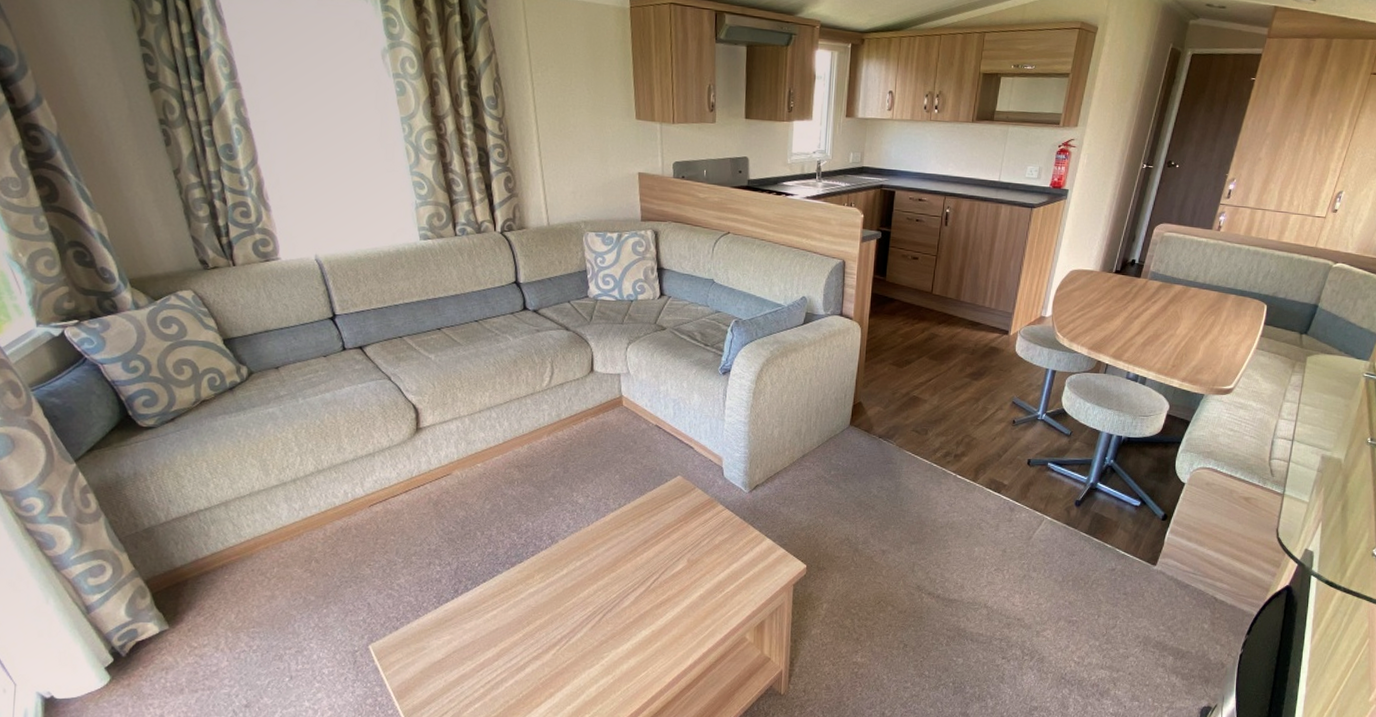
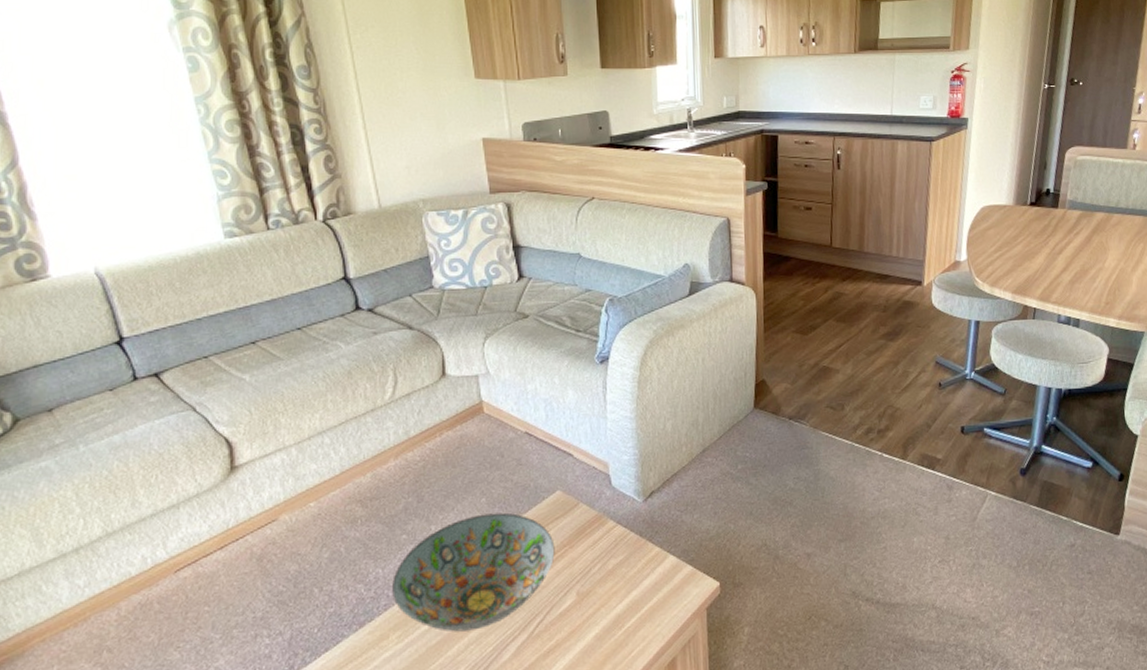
decorative bowl: none [539,488,673,580] -> present [392,512,555,632]

